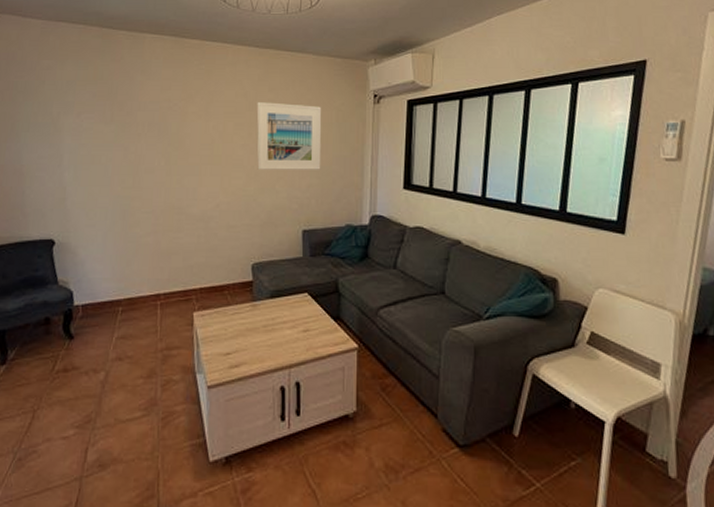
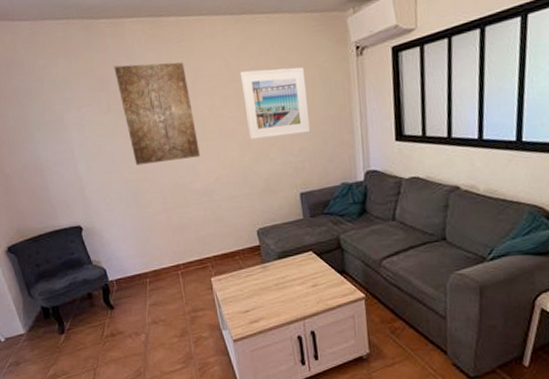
wall art: none [125,78,203,182] -> present [114,62,200,166]

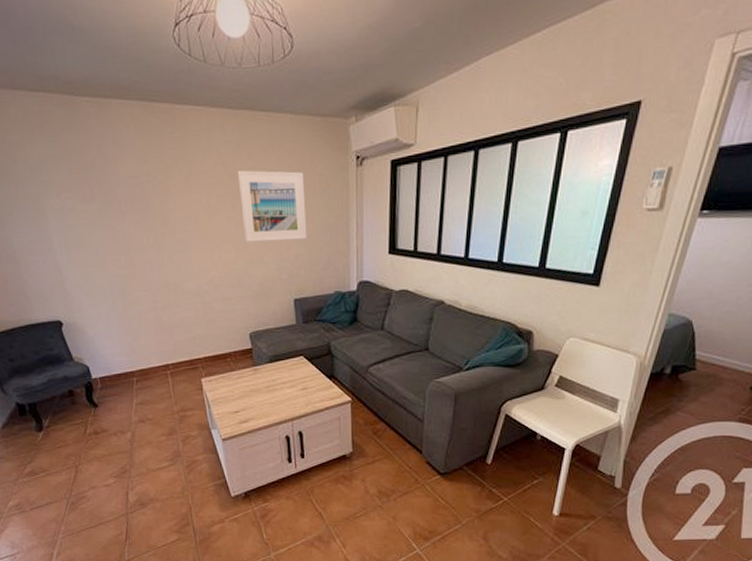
wall art: present [114,62,200,166] -> none [98,151,193,261]

